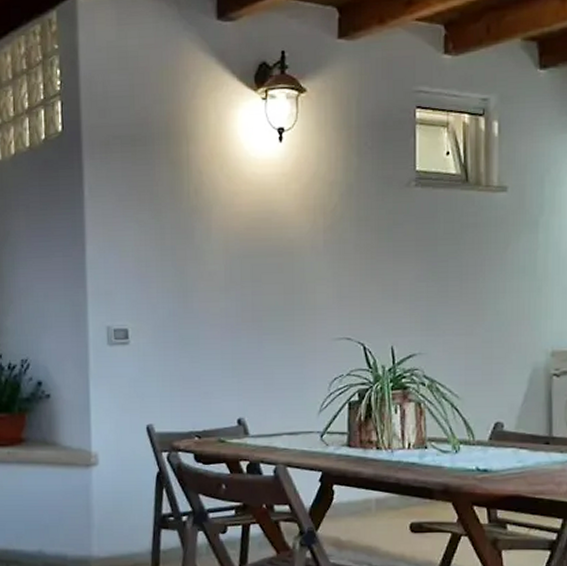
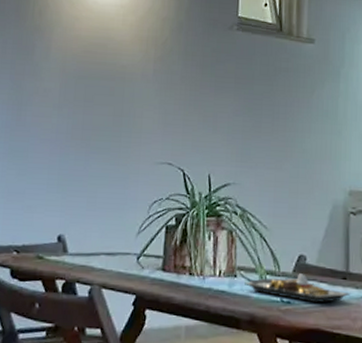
plate: none [436,441,555,470] -> present [245,273,351,303]

